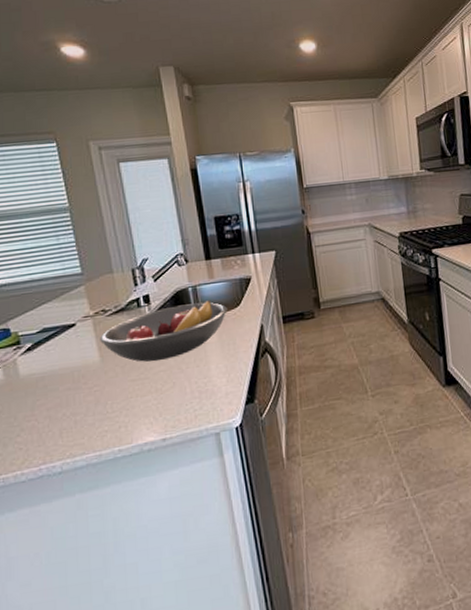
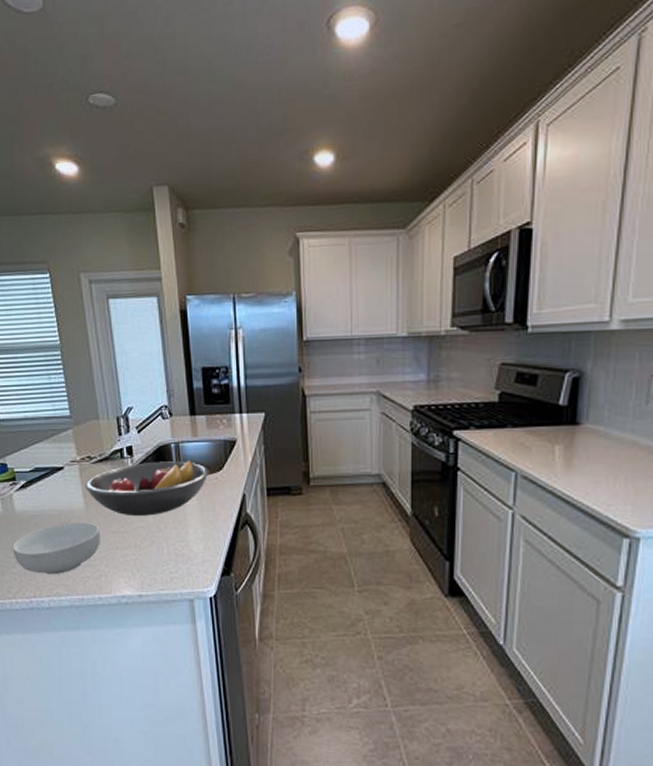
cereal bowl: none [17,375,119,438] -> present [12,522,100,575]

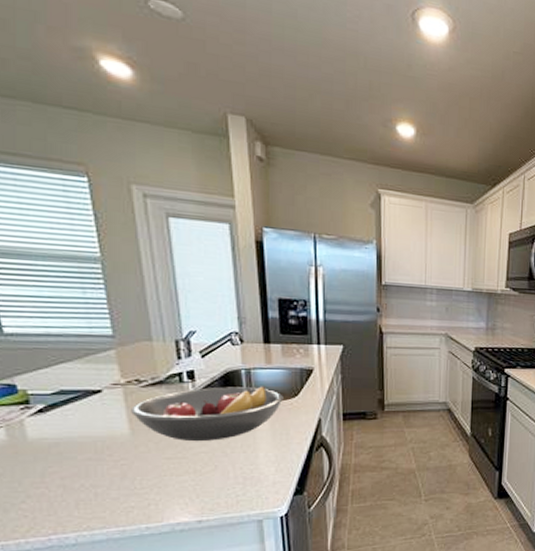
cereal bowl: present [12,522,100,575] -> none [22,449,150,508]

